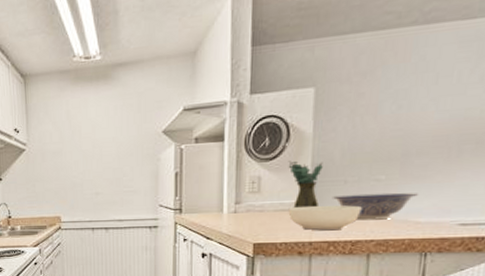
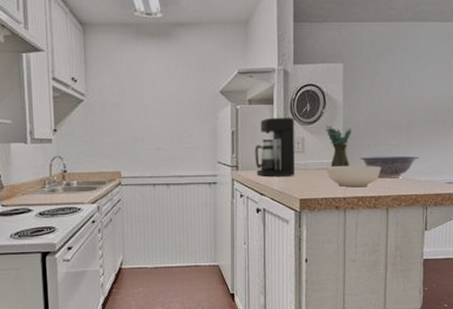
coffee maker: none [201,154,250,221] -> present [255,117,296,178]

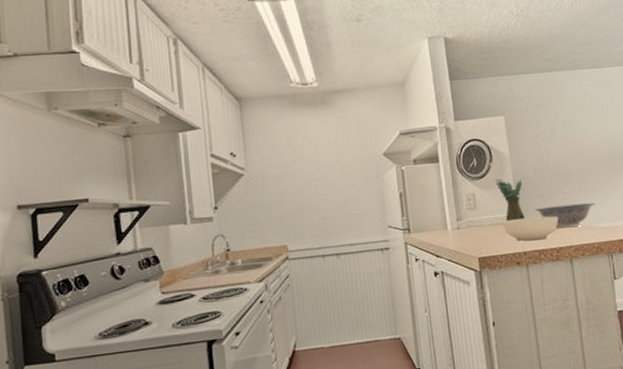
coffee maker: present [255,117,296,178] -> none [425,173,471,238]

